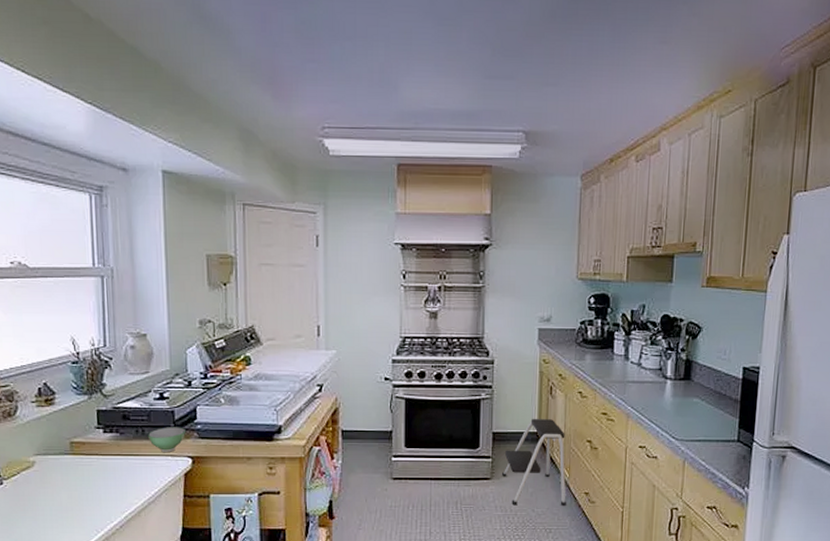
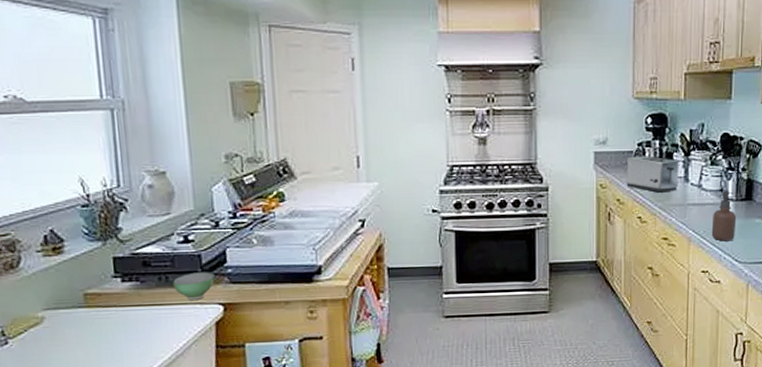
step stool: present [502,418,566,506] -> none [561,246,628,339]
toaster: none [568,334,620,370] -> present [626,156,679,193]
soap dispenser: none [649,369,675,419] -> present [711,190,737,242]

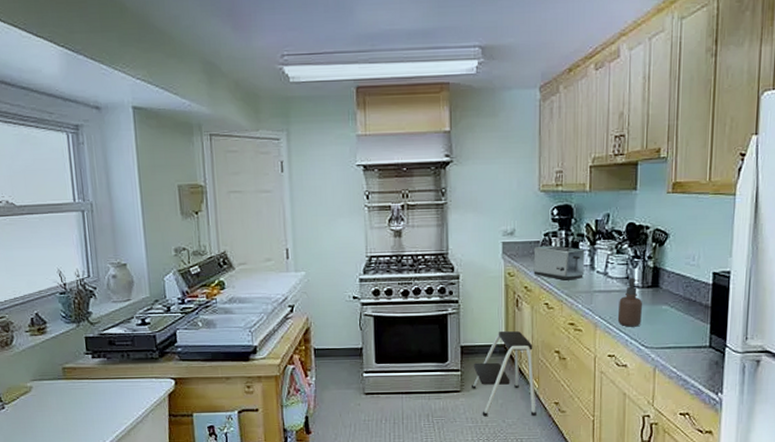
bowl: present [171,272,216,300] -> none [132,350,168,375]
step stool: none [561,246,628,339] -> present [472,330,536,417]

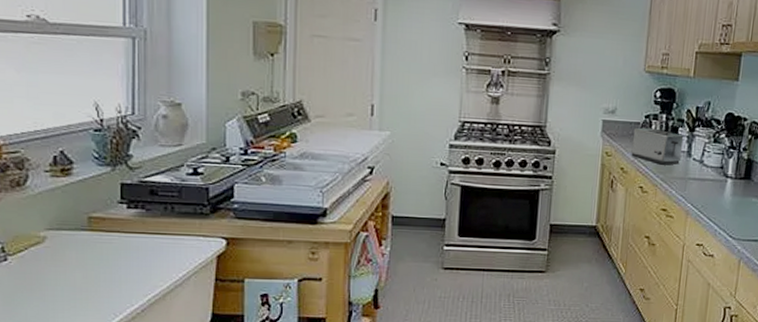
step stool: present [472,330,536,417] -> none [557,211,624,302]
soap dispenser: present [617,277,643,327] -> none [708,167,735,218]

